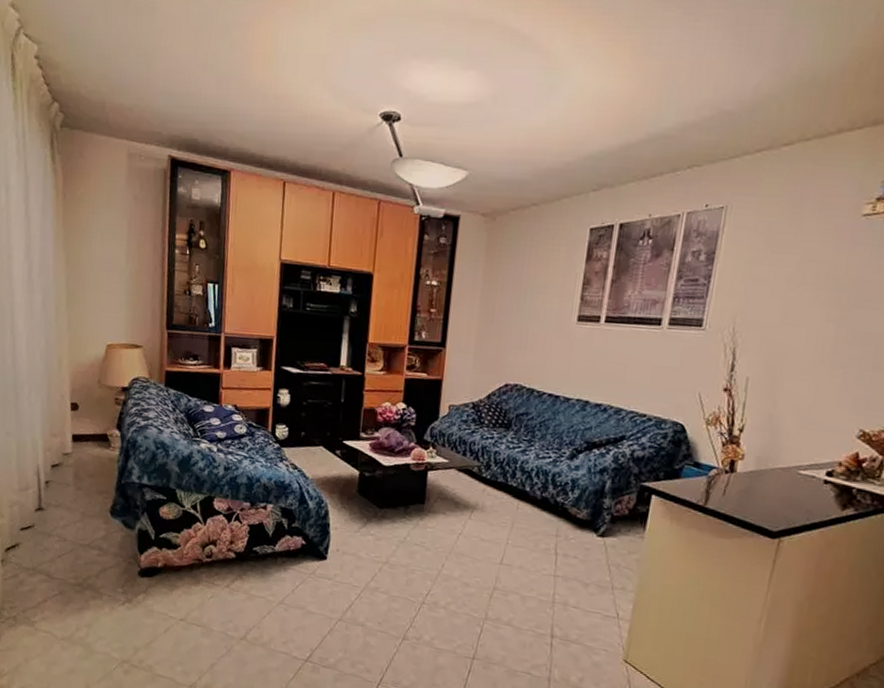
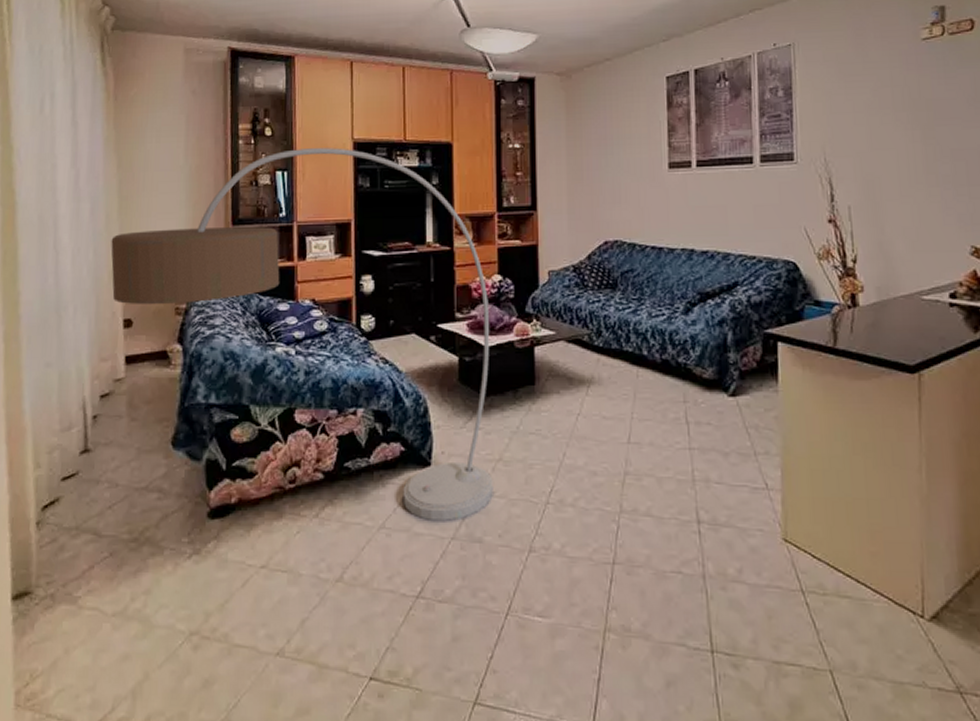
floor lamp: none [60,263,392,606] -> present [111,148,493,521]

